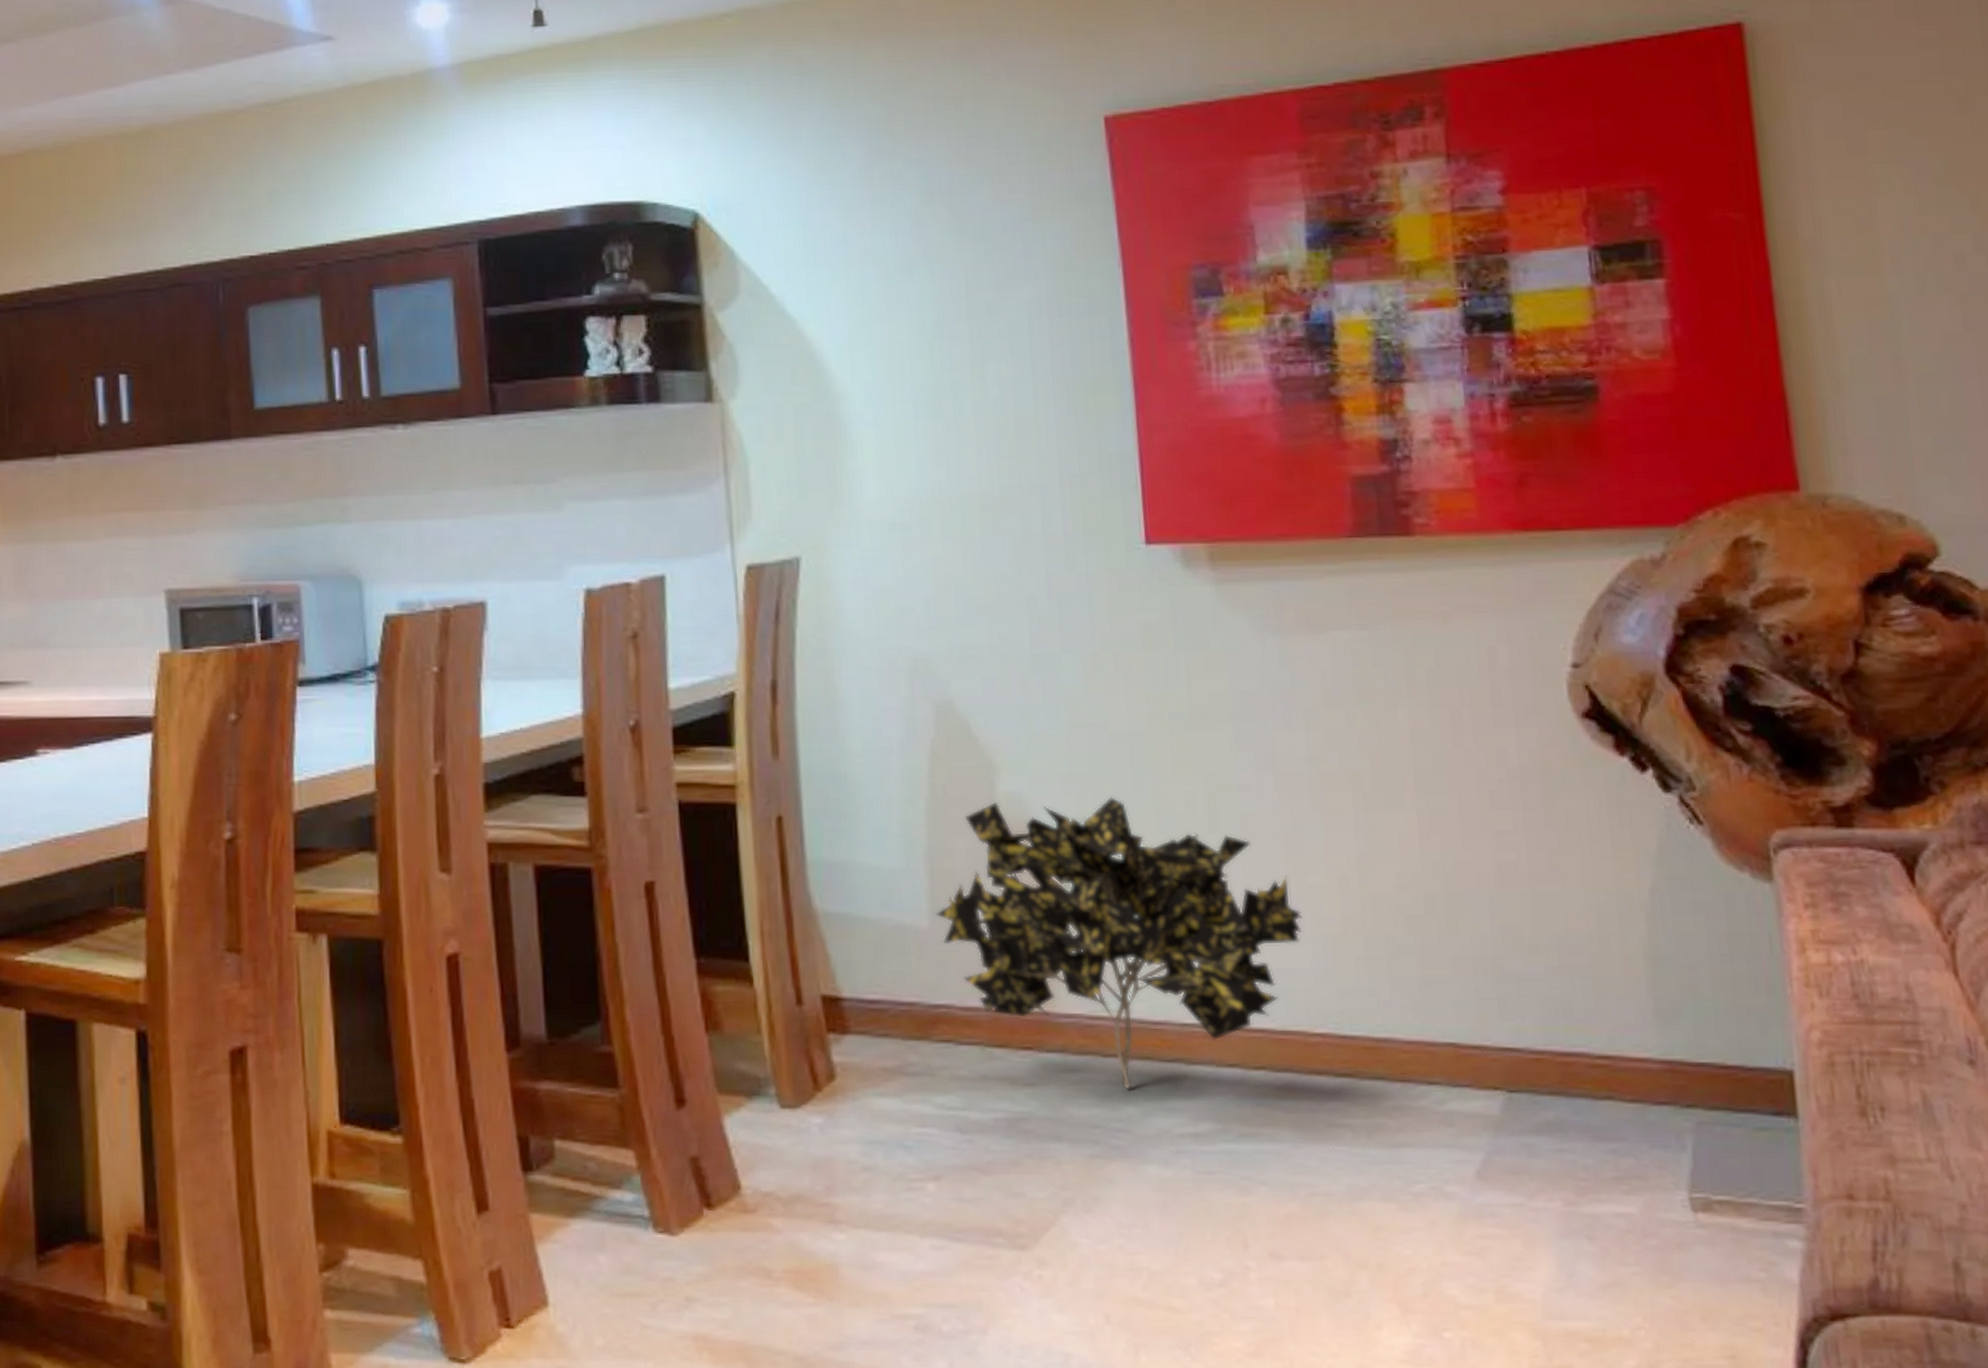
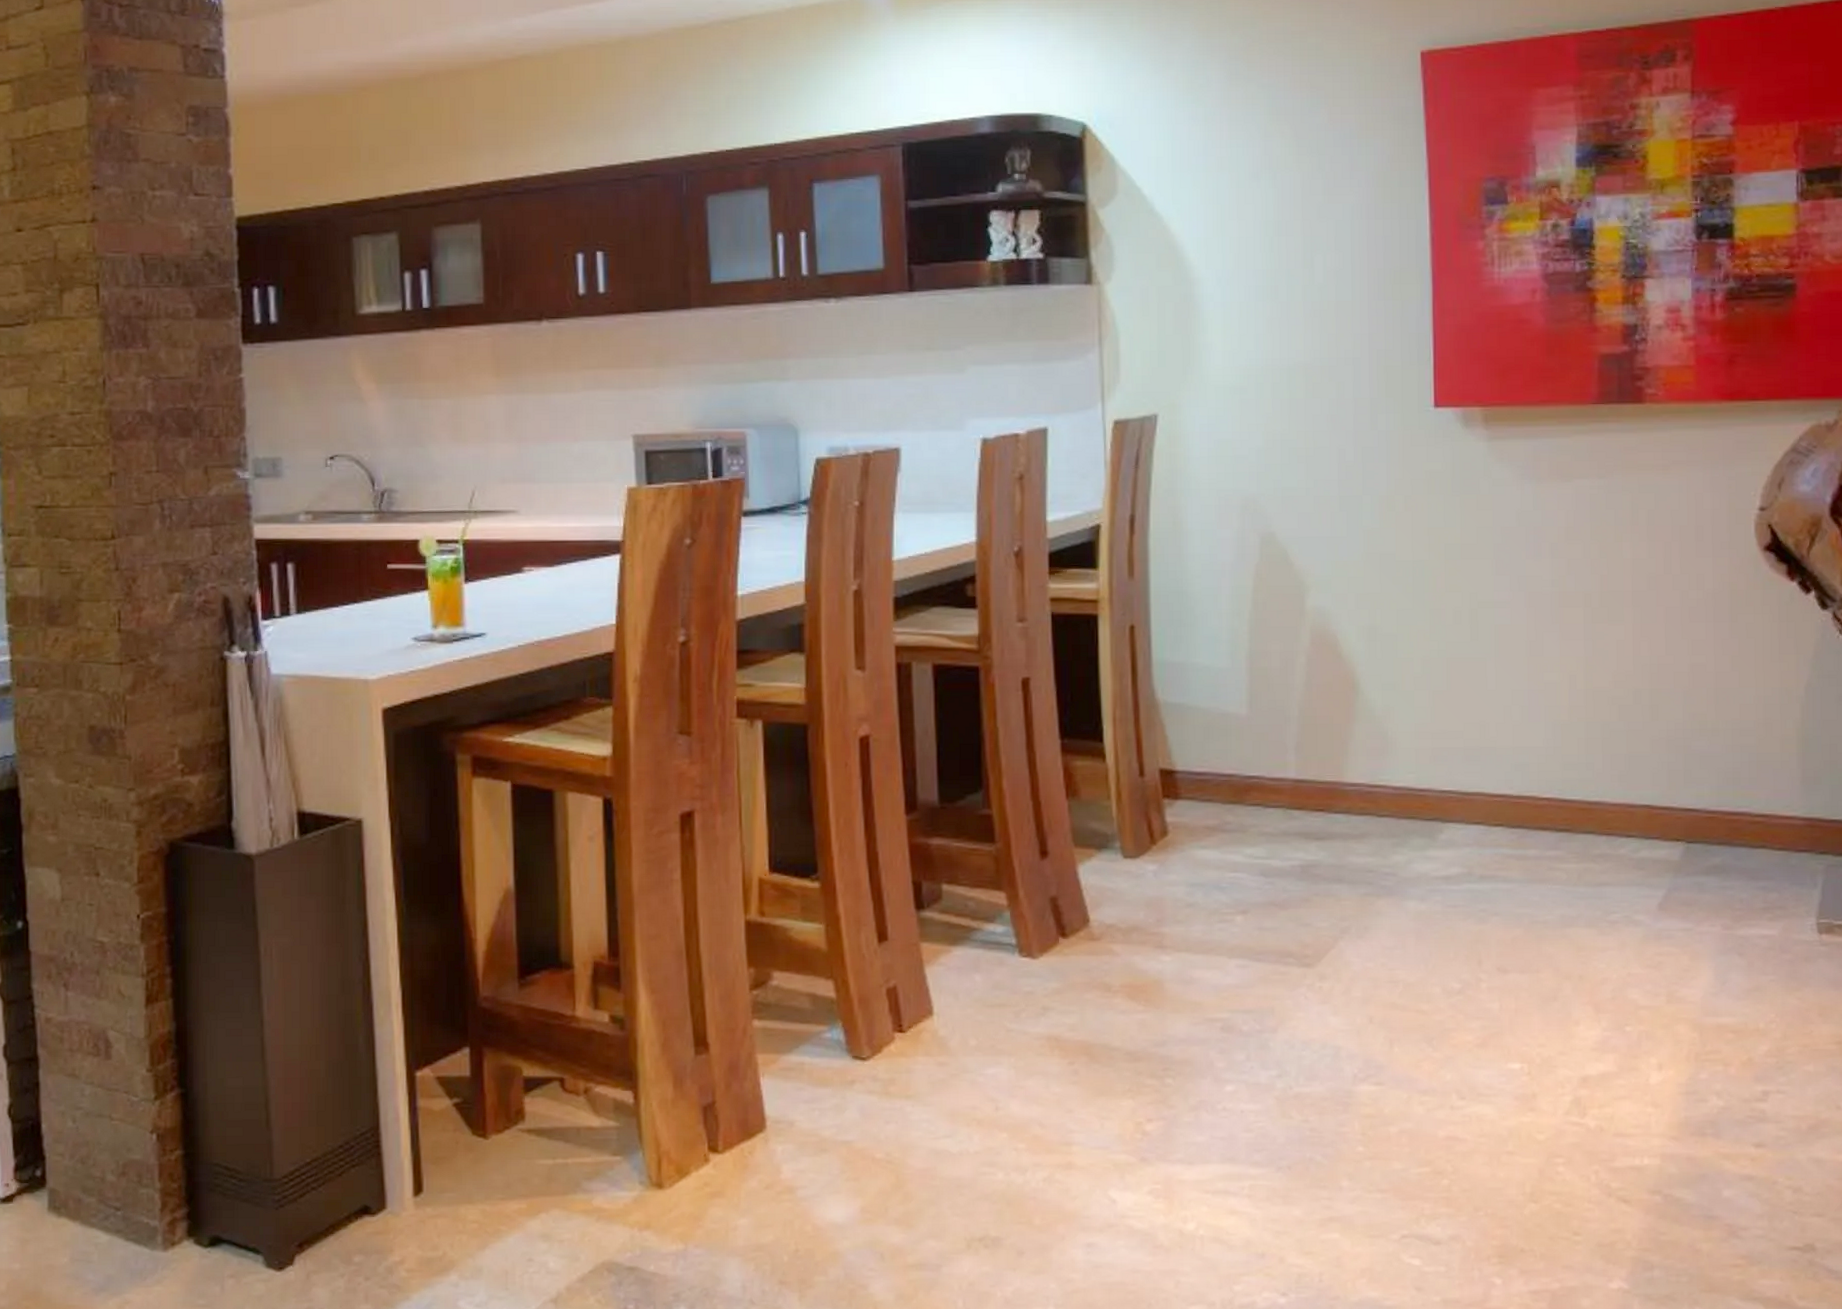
decorative plant: present [935,797,1303,1090] -> none [1253,611,1539,843]

